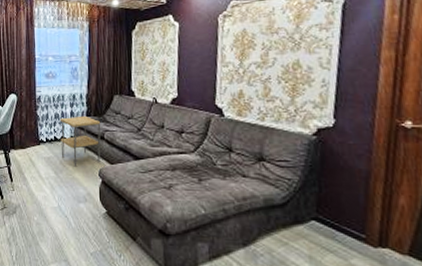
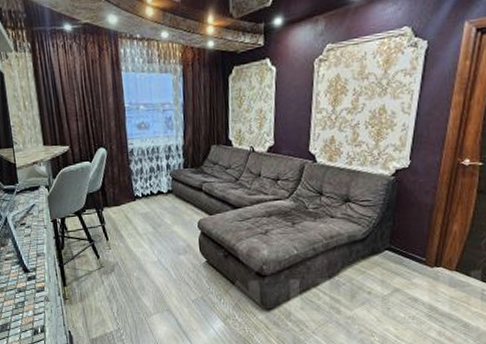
side table: present [59,115,101,167] -> none [155,168,199,221]

